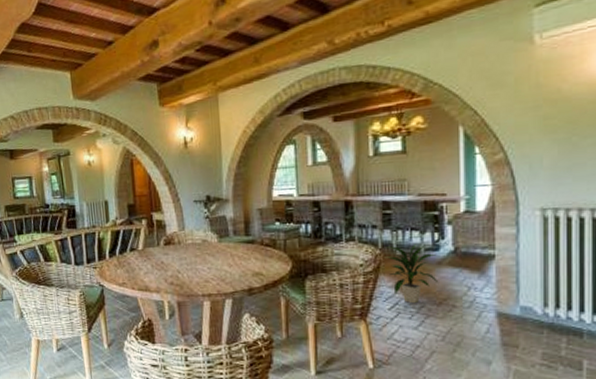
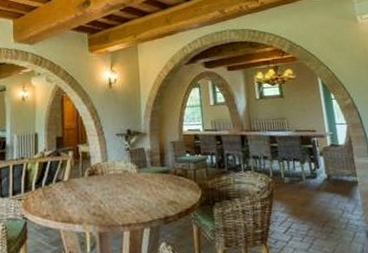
indoor plant: present [385,244,438,304] -> none [275,172,319,227]

